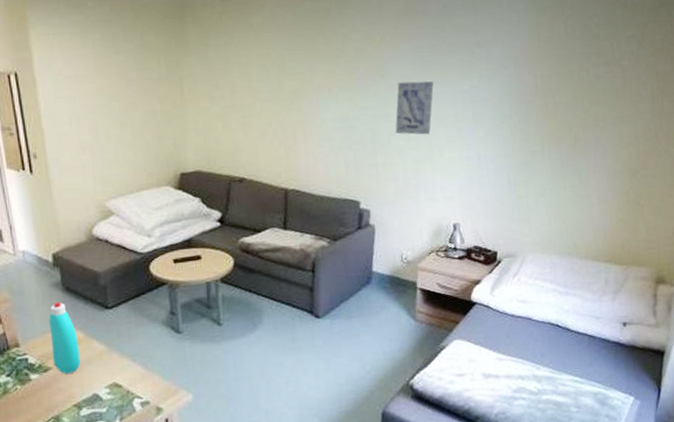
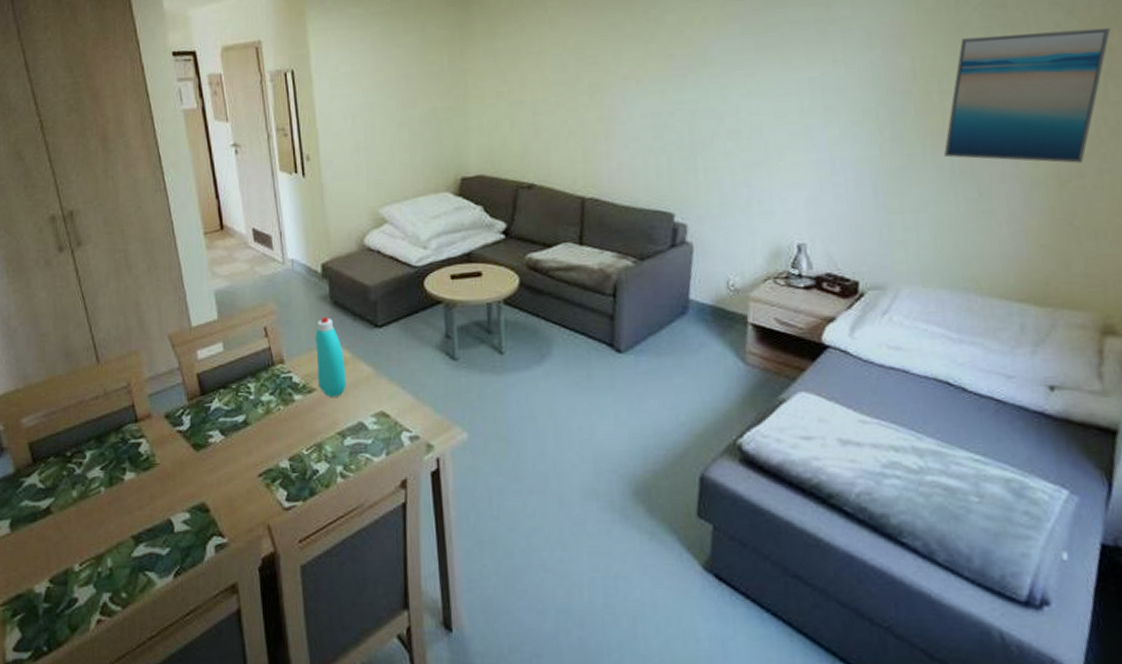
wall art: present [395,81,434,135] -> none [720,68,771,134]
wall art: none [556,57,666,158] -> present [944,27,1110,164]

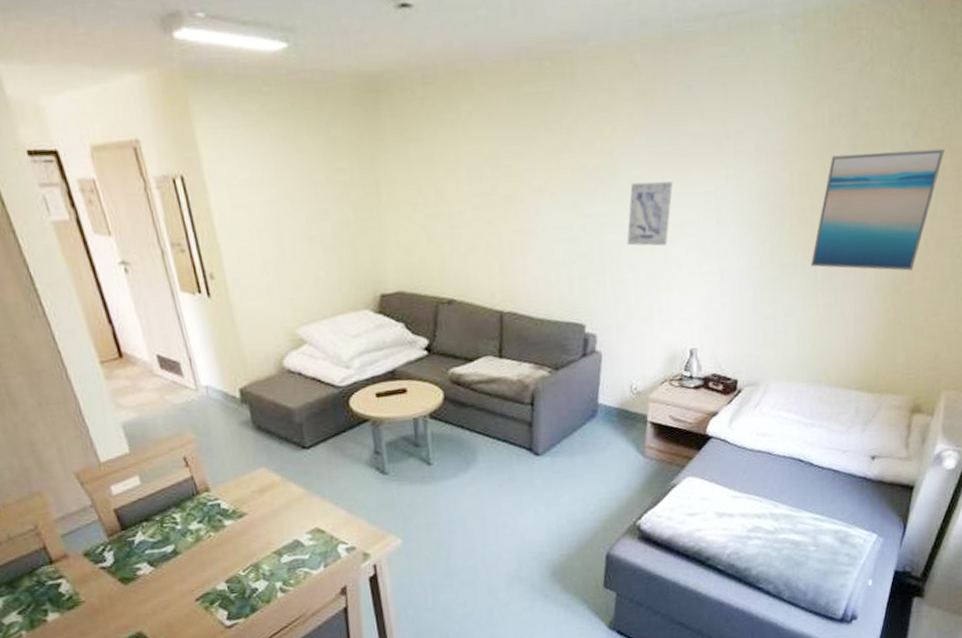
bottle: present [315,316,347,397] -> none [240,441,279,520]
wall art: none [720,68,771,134] -> present [627,181,673,246]

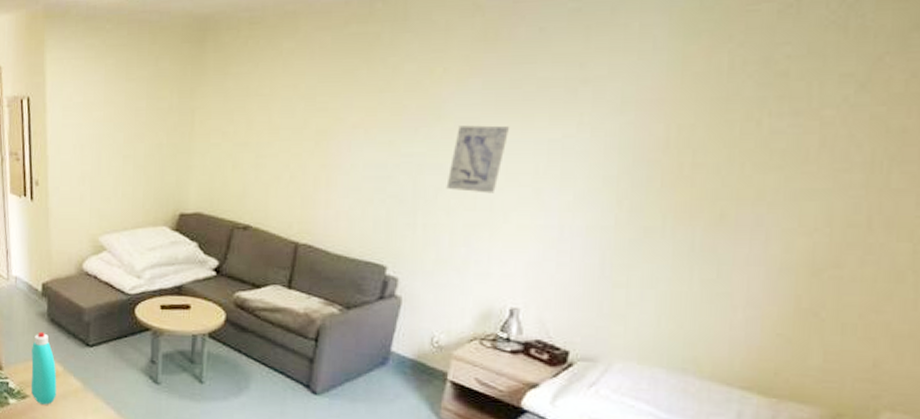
bottle: none [240,441,279,520] -> present [30,331,57,405]
wall art: present [811,148,944,271] -> none [686,106,908,252]

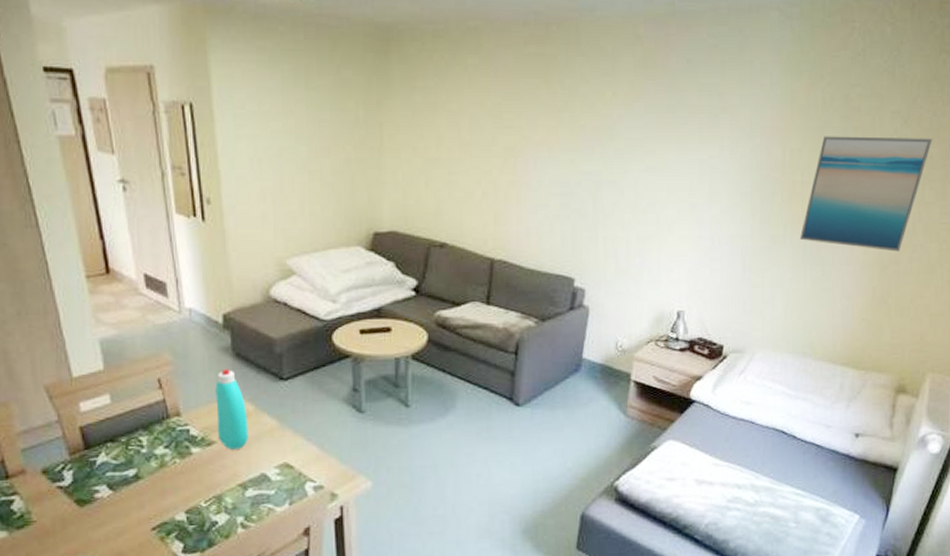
wall art: present [446,125,509,193] -> none [620,146,668,208]
wall art: none [686,106,908,252] -> present [800,136,932,252]

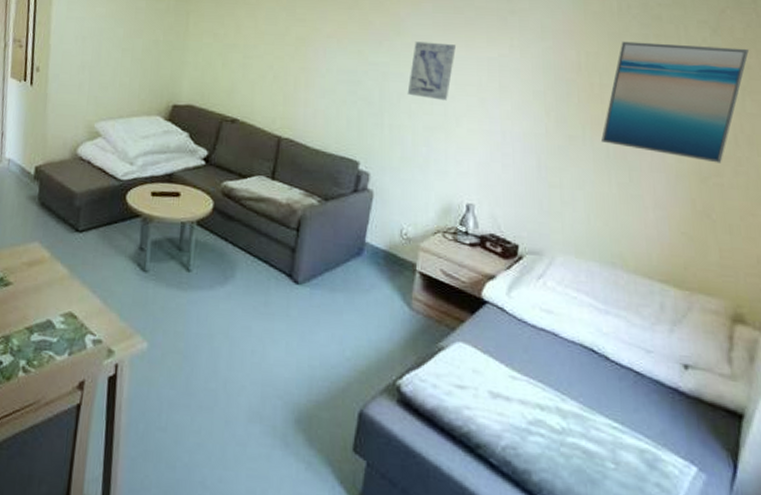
bottle: present [215,368,249,450] -> none [15,215,43,293]
wall art: none [620,146,668,208] -> present [407,41,456,101]

